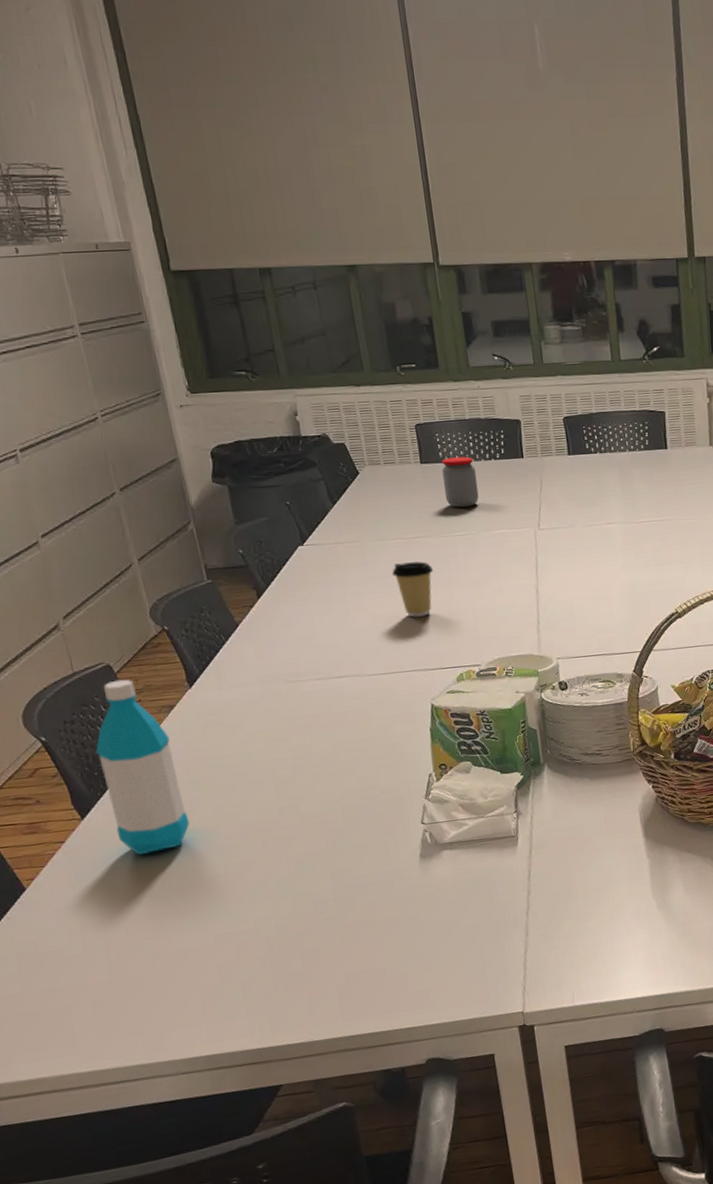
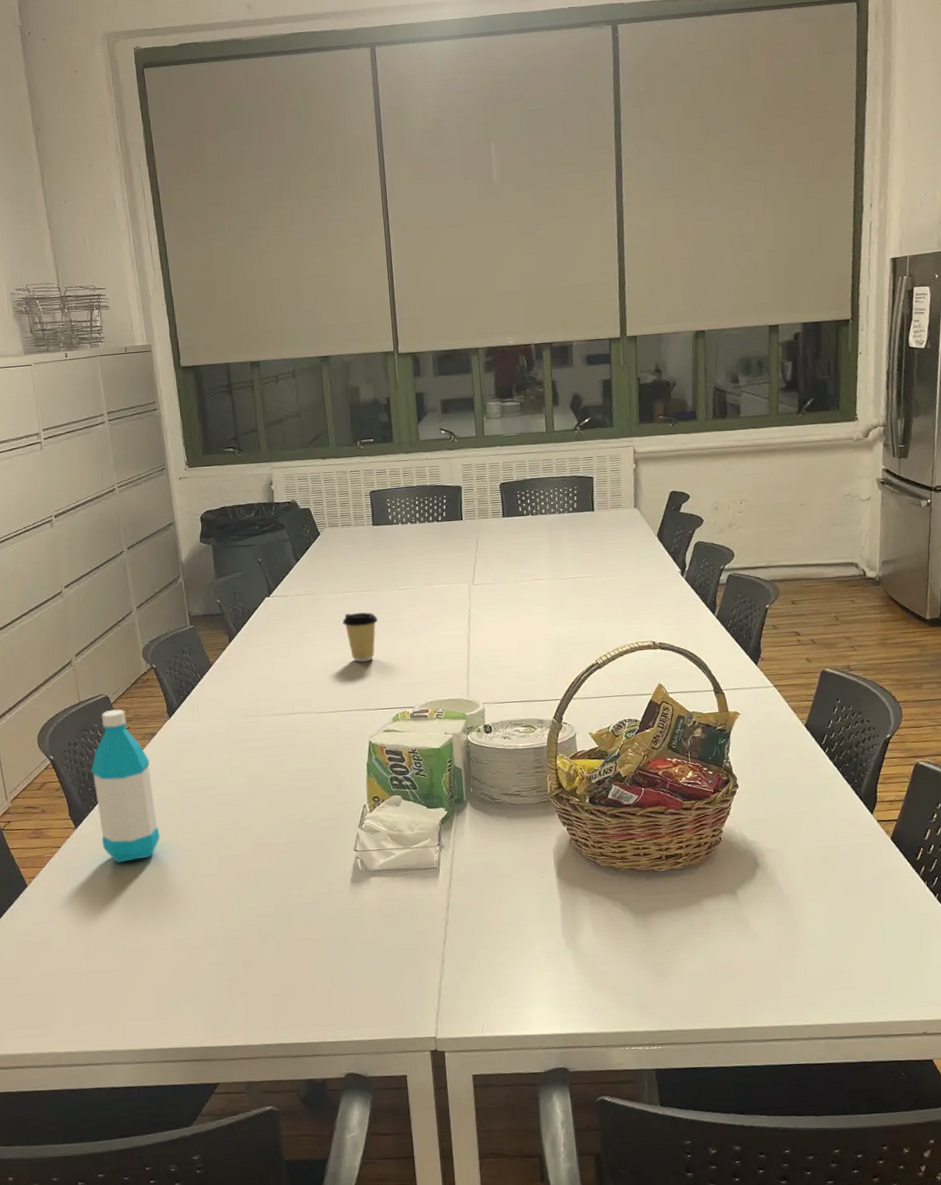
jar: present [441,456,479,508] -> none [390,519,422,565]

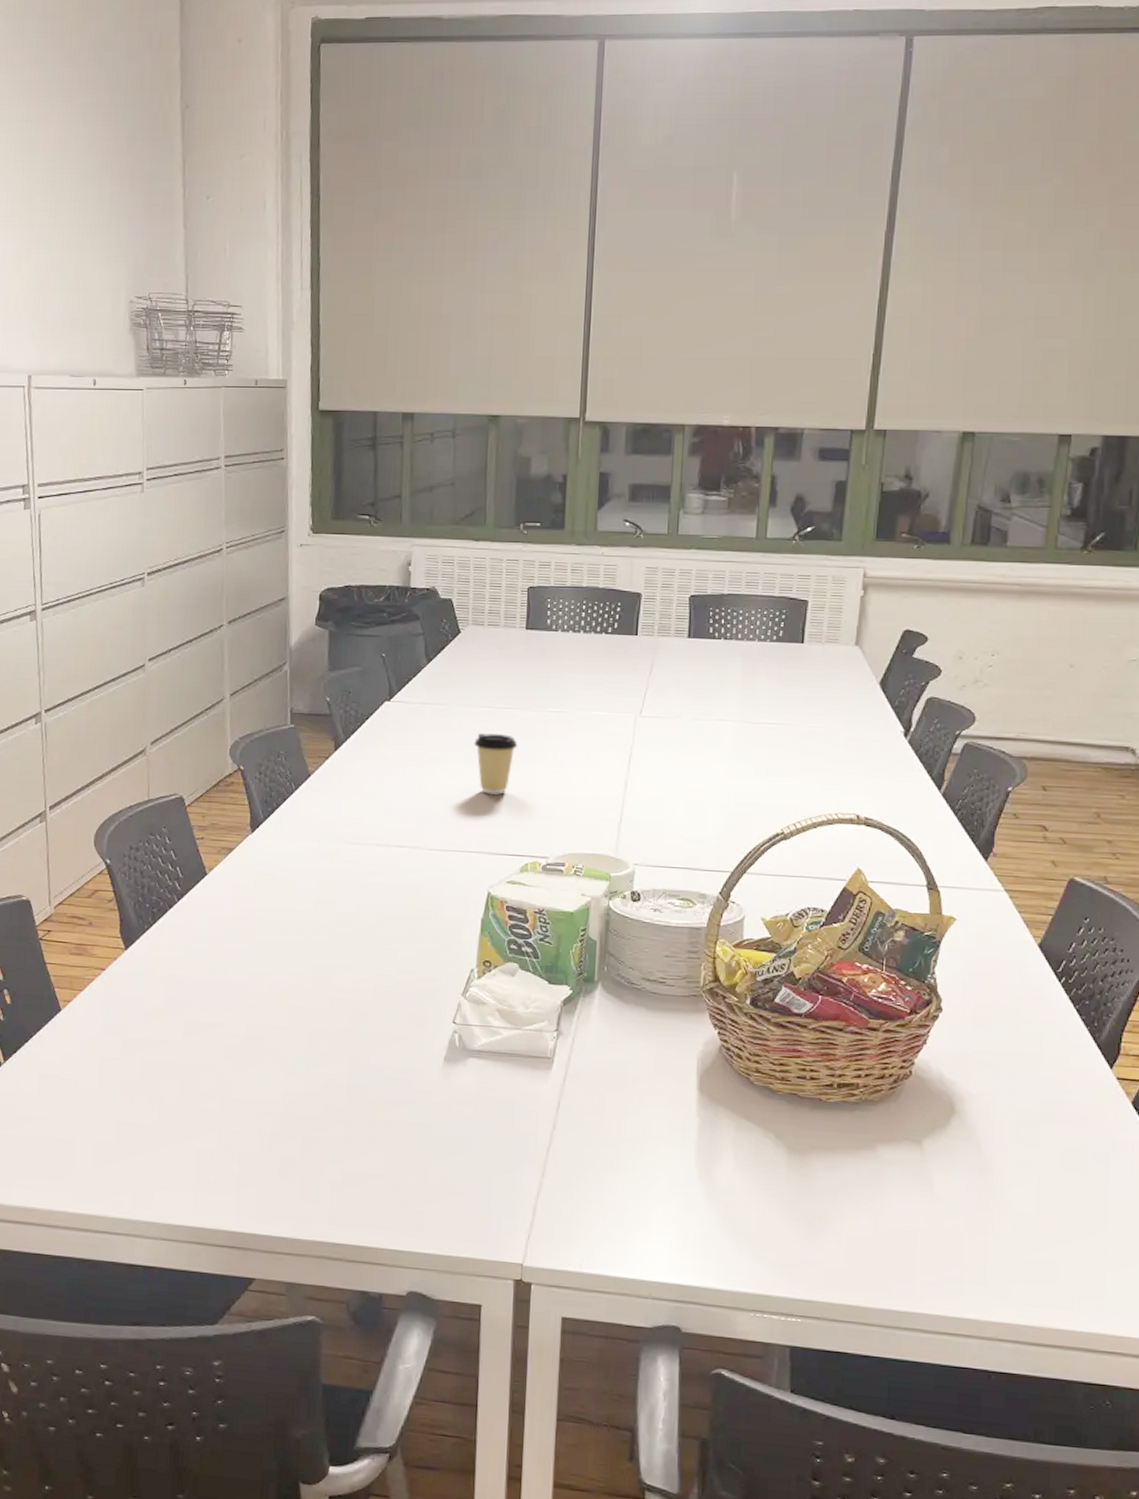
water bottle: present [91,709,160,863] -> none [153,813,223,998]

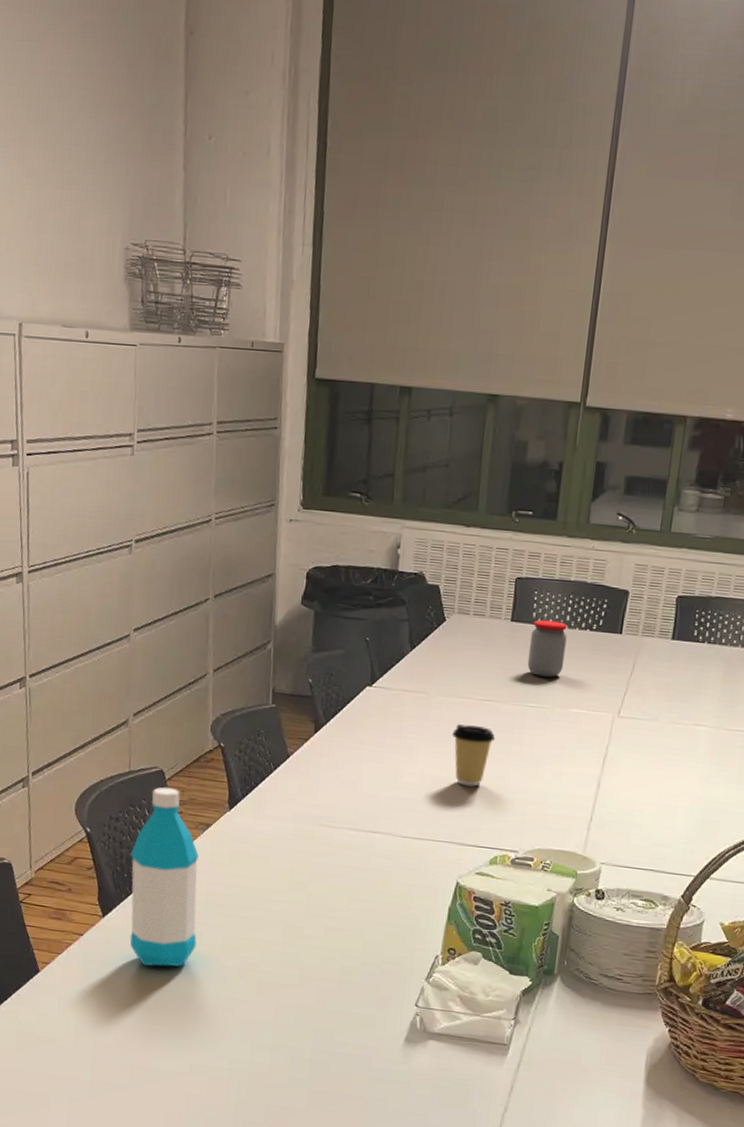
water bottle: none [153,813,223,998] -> present [130,787,199,967]
jar: none [545,626,583,682] -> present [527,620,567,678]

